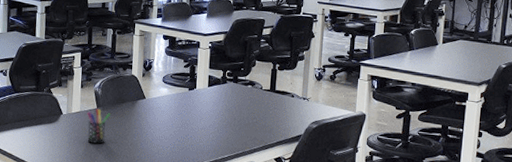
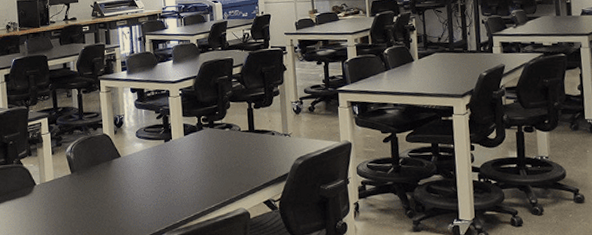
pen holder: present [87,109,111,145] -> none [62,174,87,212]

